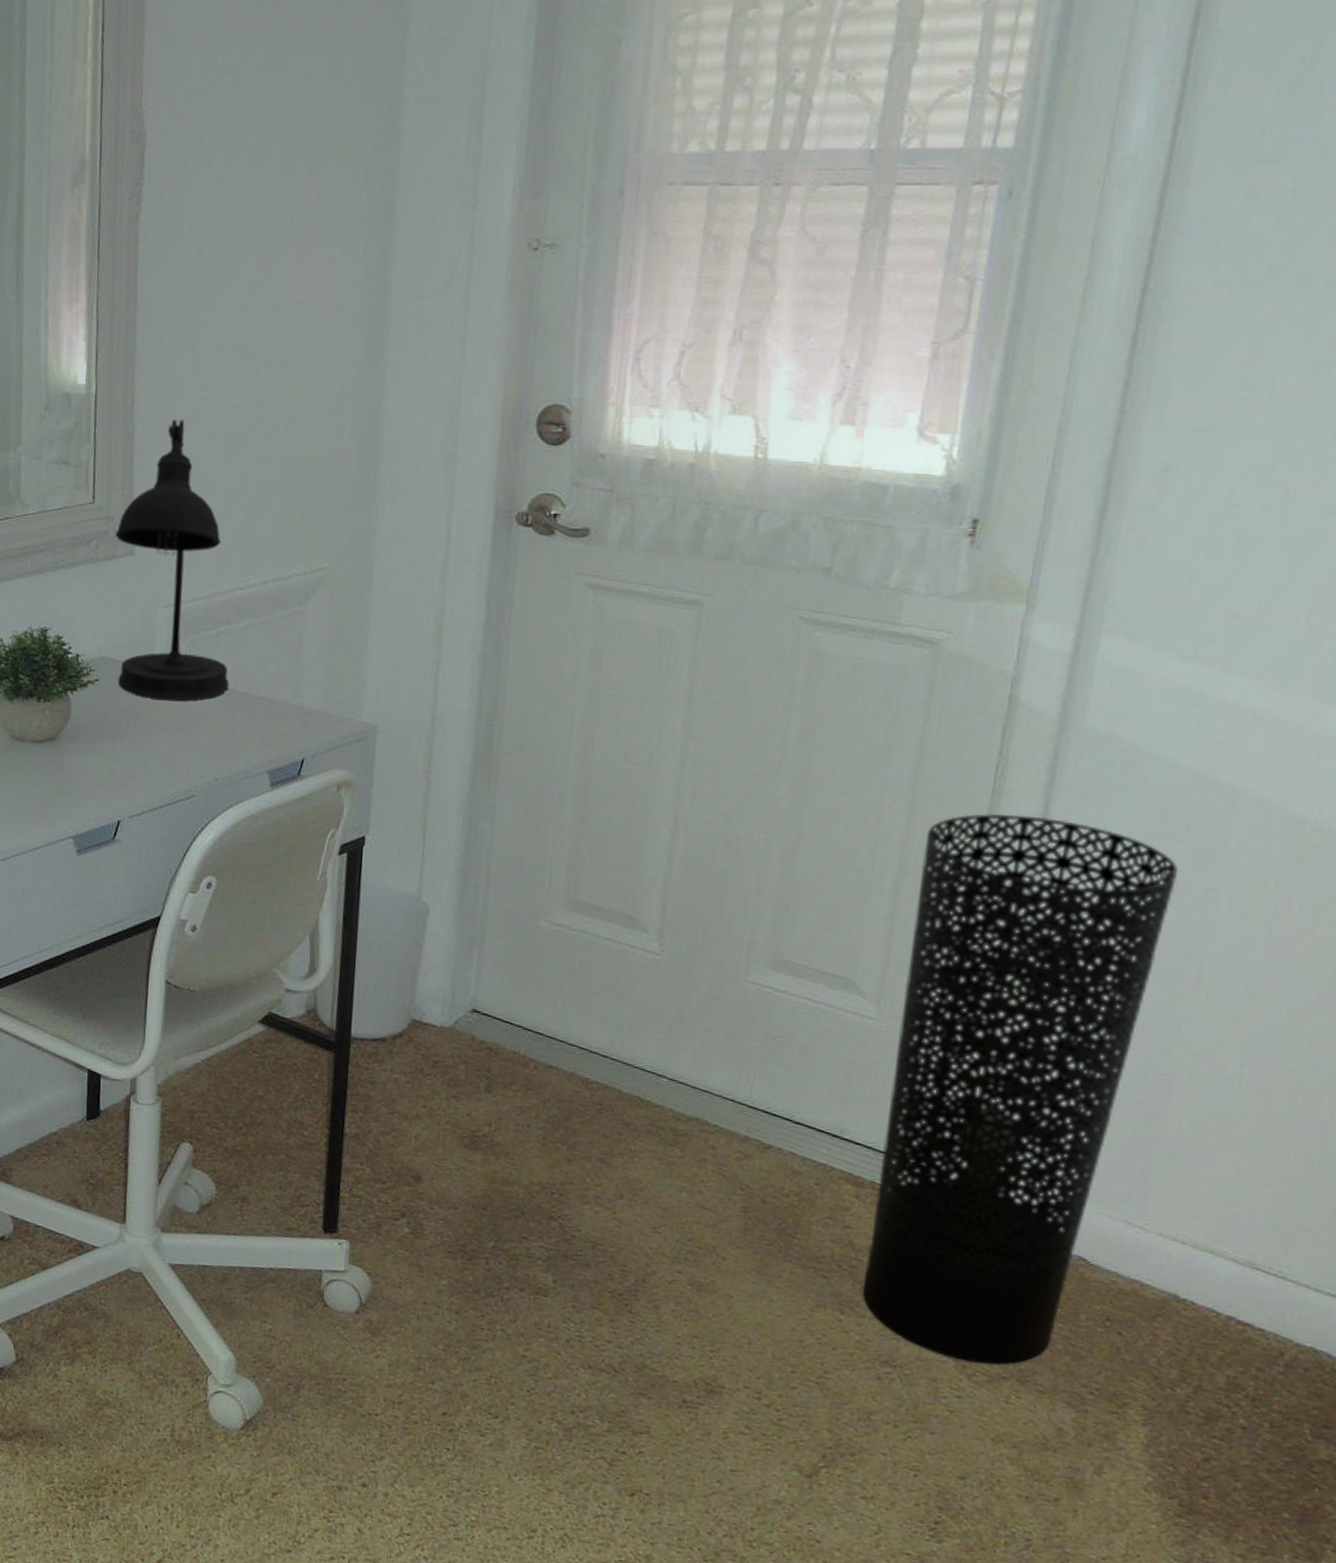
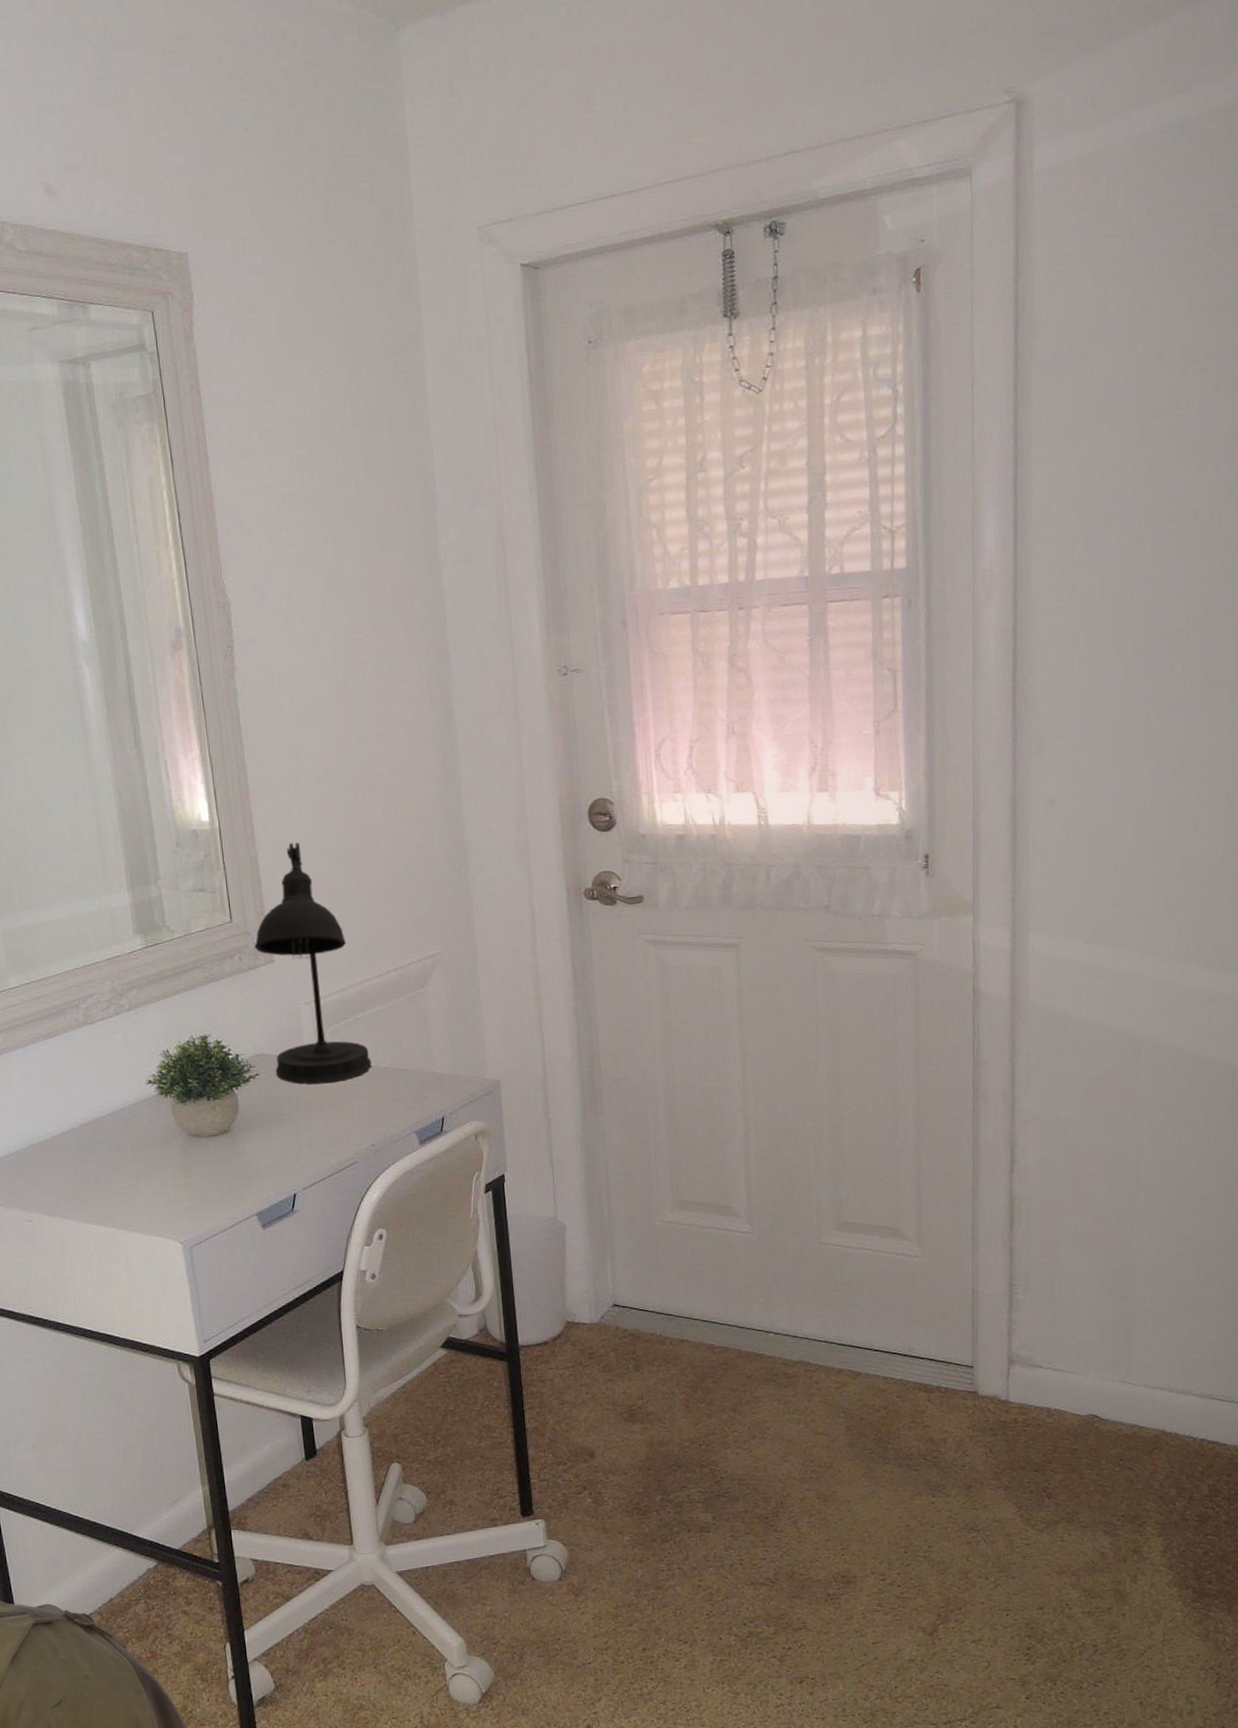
umbrella stand: present [862,813,1179,1365] -> none [932,1078,1111,1515]

